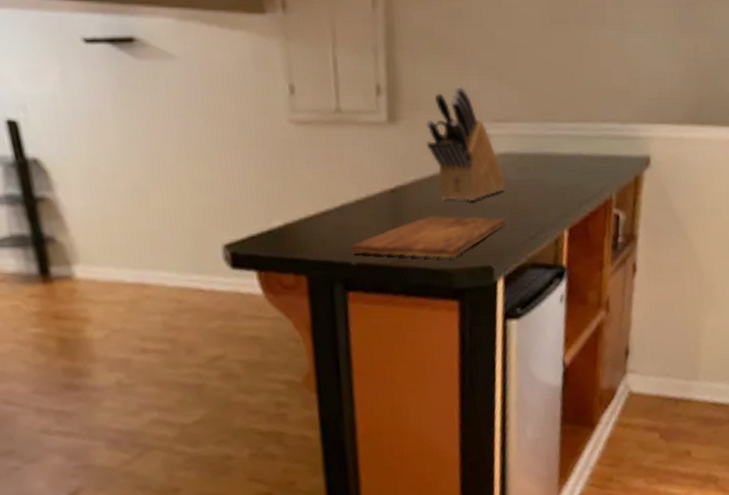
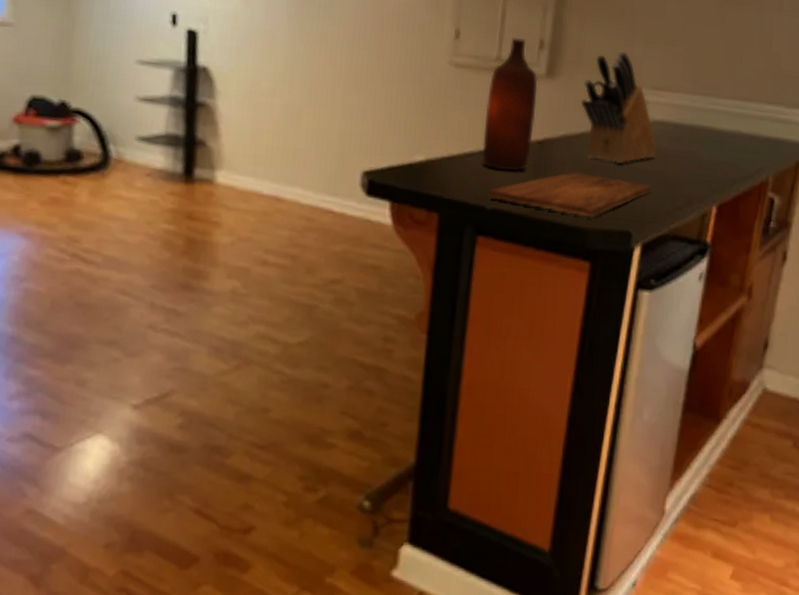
bottle: none [333,86,386,225] -> present [482,38,538,172]

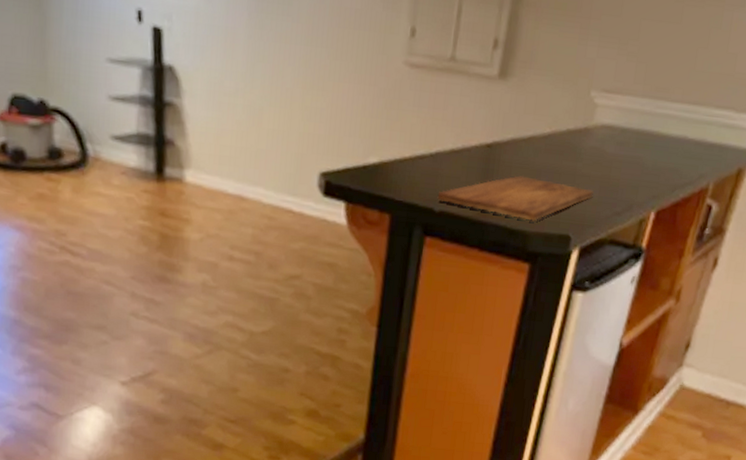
bottle: present [482,38,538,172] -> none [432,36,491,175]
knife block: present [581,51,658,163] -> none [531,50,603,168]

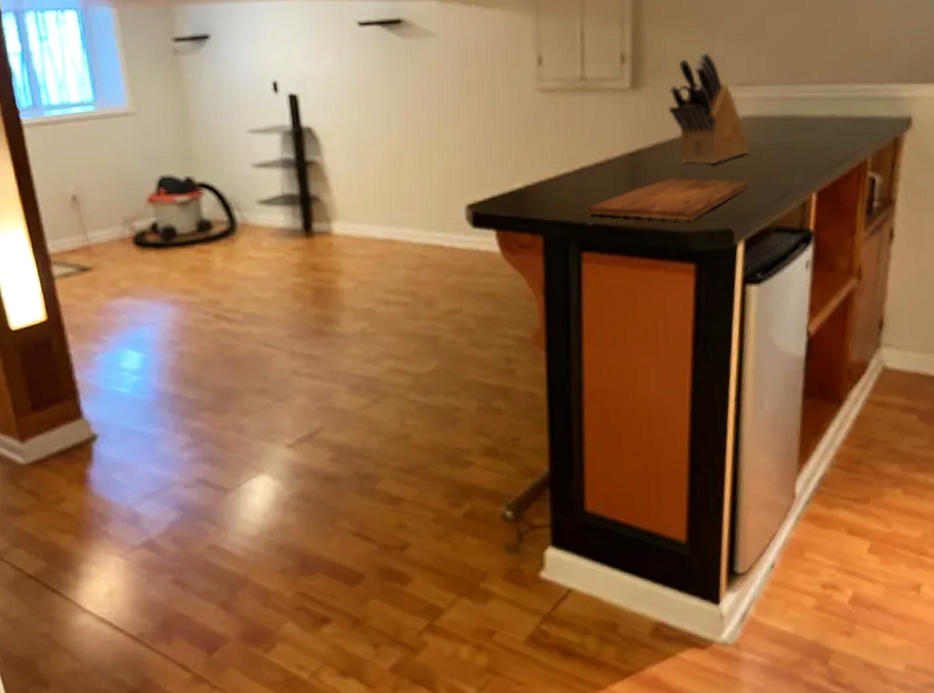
knife block: none [531,50,603,168] -> present [668,52,750,164]

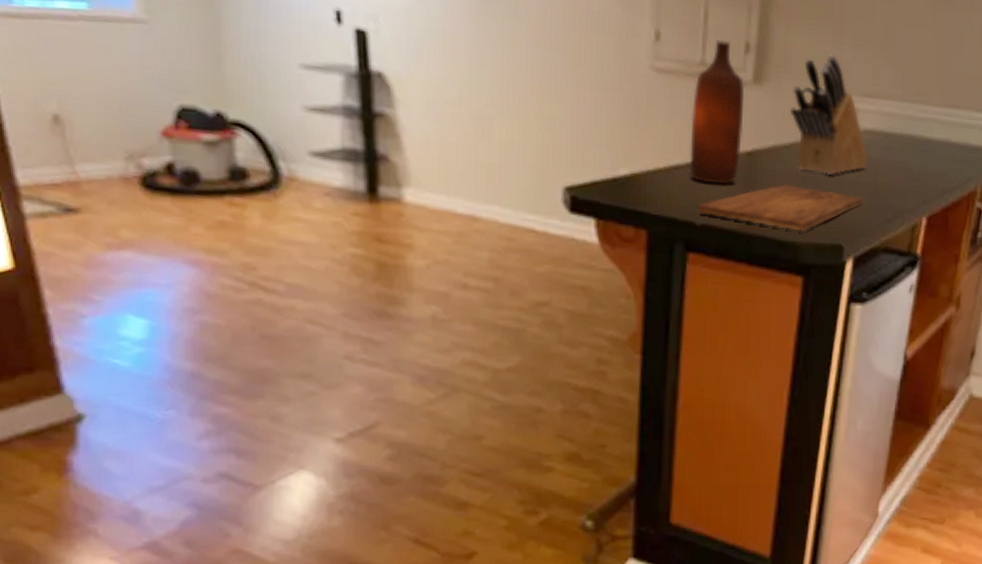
bottle: none [575,55,625,187] -> present [689,40,745,185]

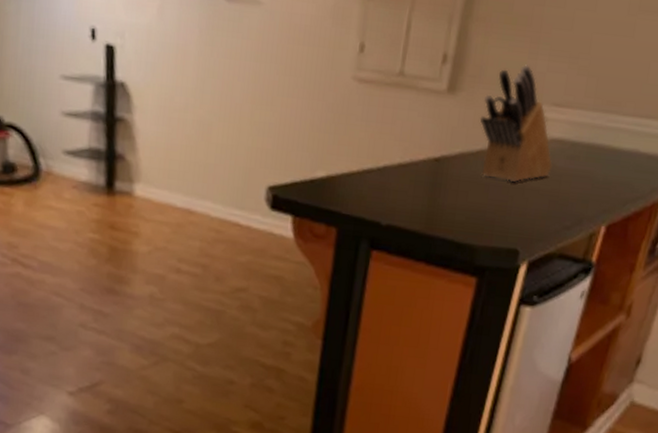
bottle: present [689,40,745,185] -> none [380,51,439,189]
cutting board: present [698,184,863,232] -> none [384,189,543,235]

